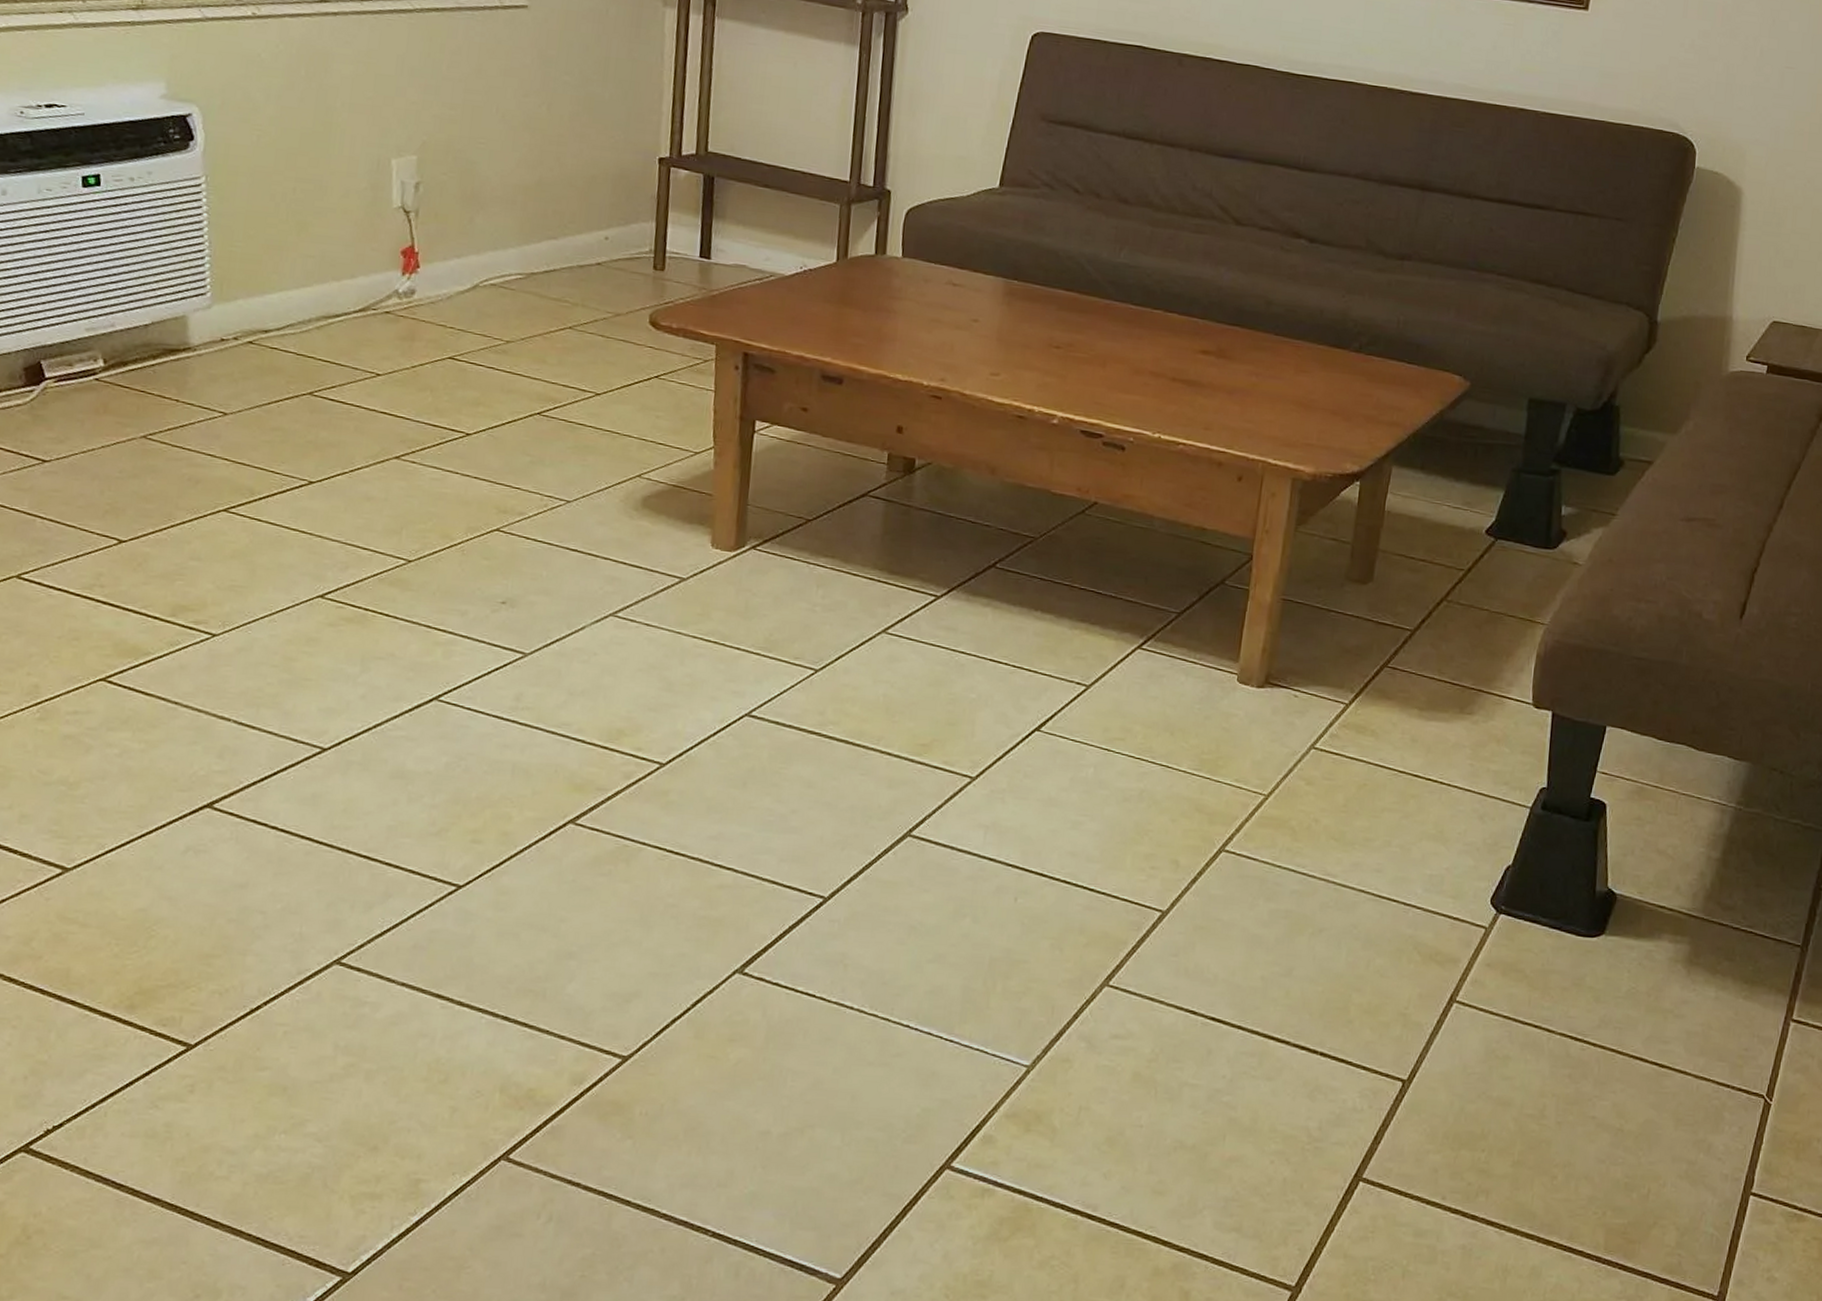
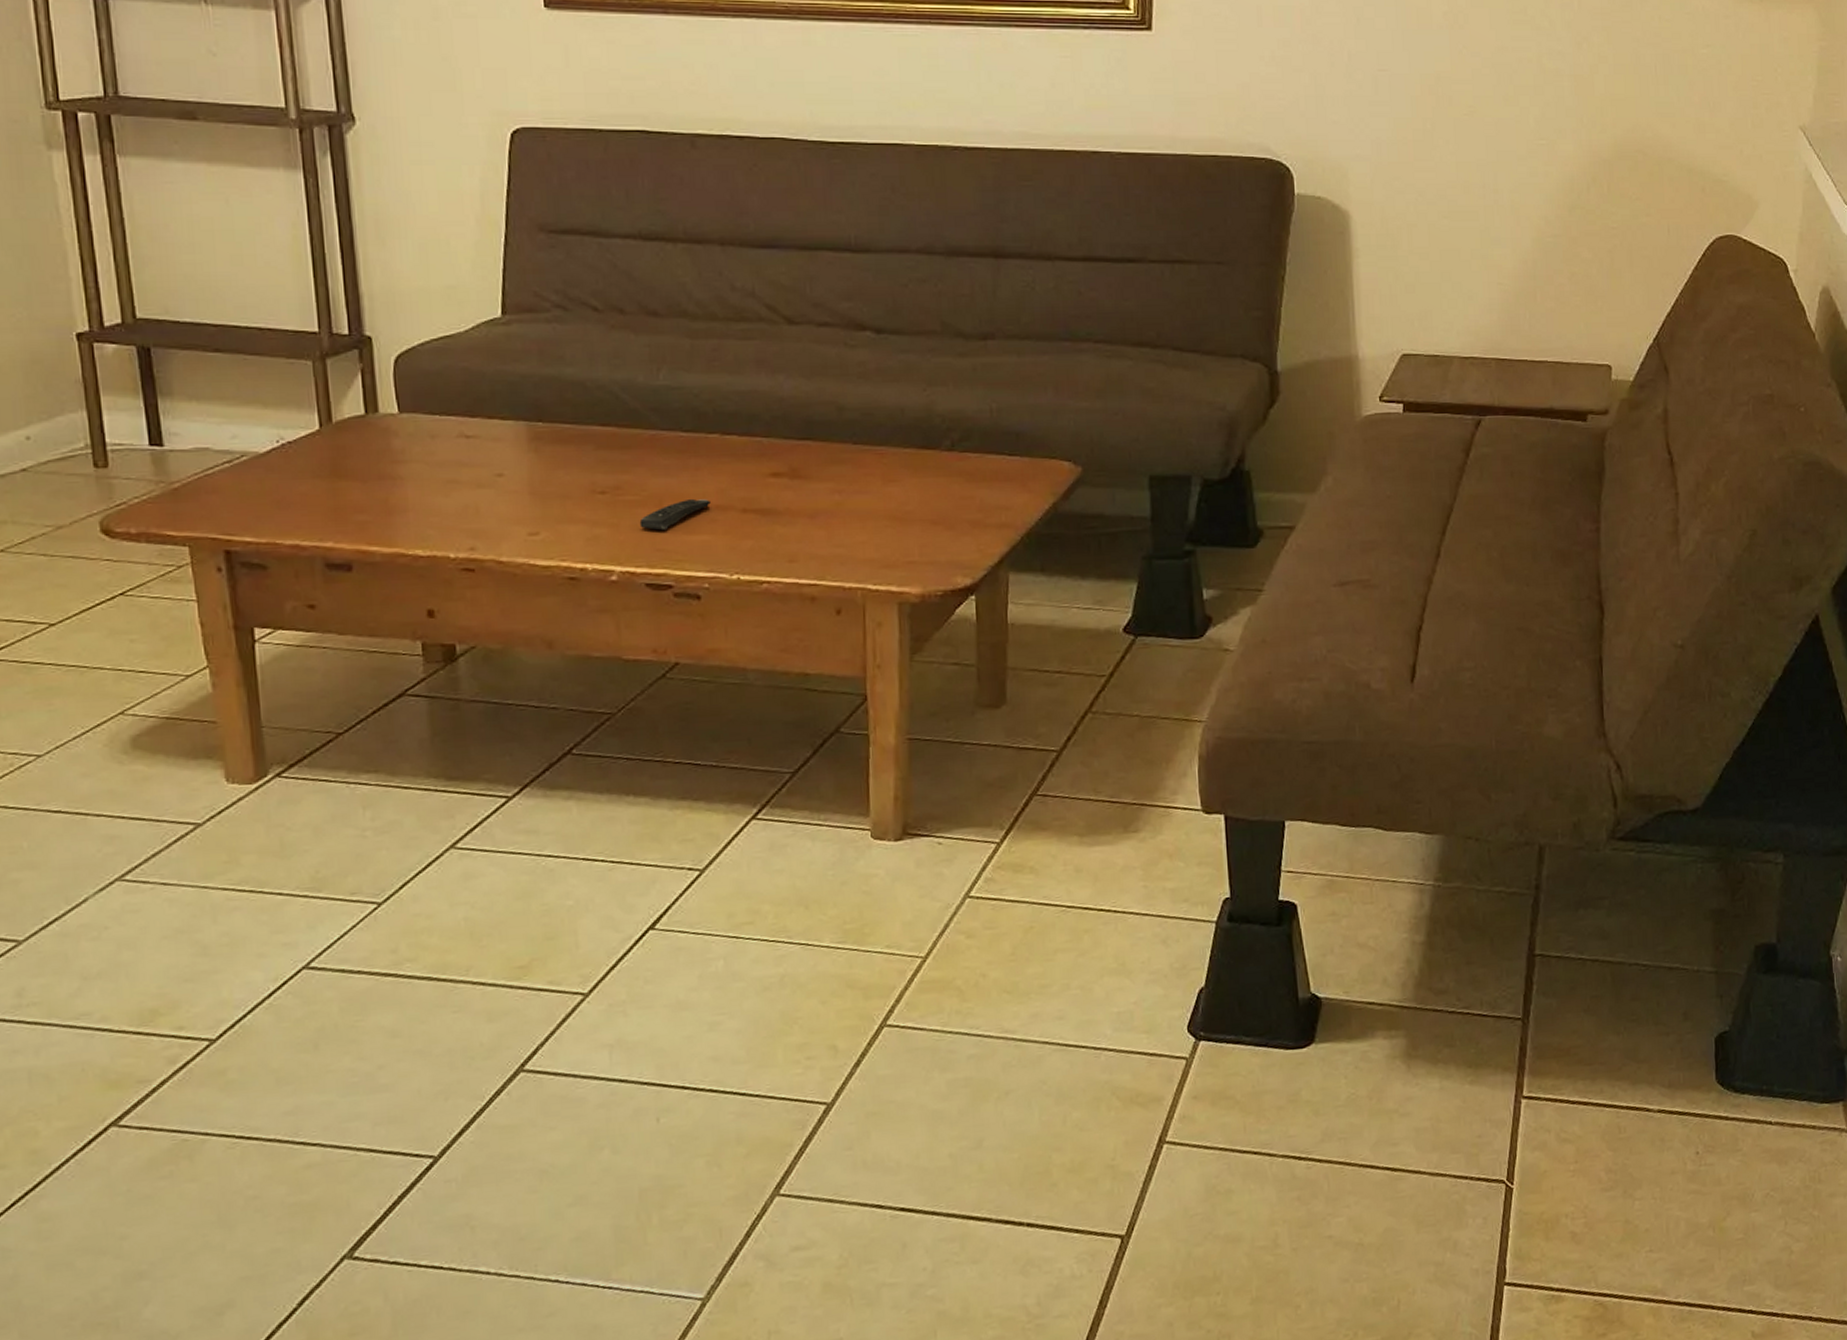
remote control: none [1084,362,1146,387] -> present [639,498,711,531]

